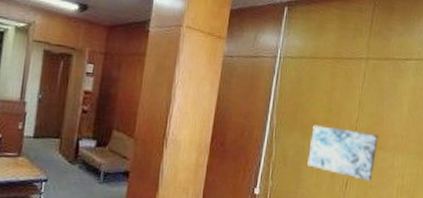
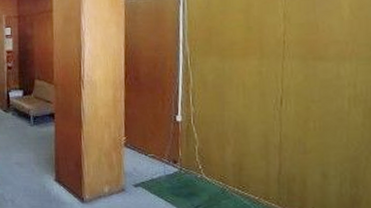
wall art: present [307,125,379,182] -> none [230,44,315,96]

